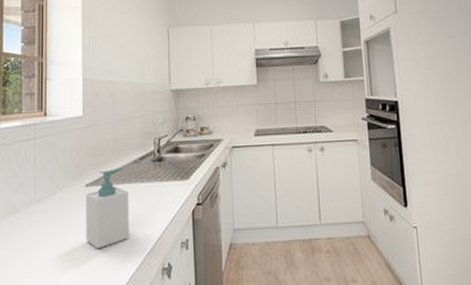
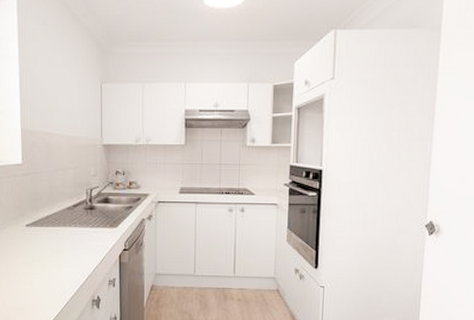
soap bottle: present [85,167,129,249] -> none [26,212,64,280]

